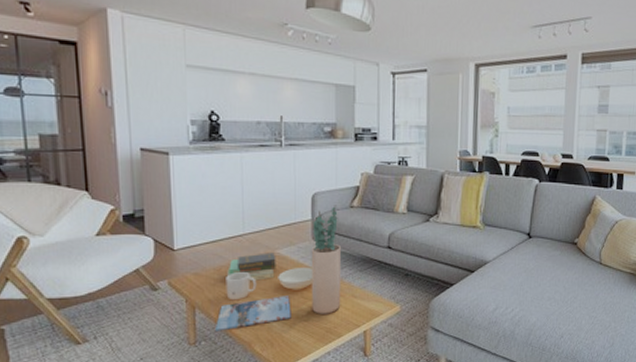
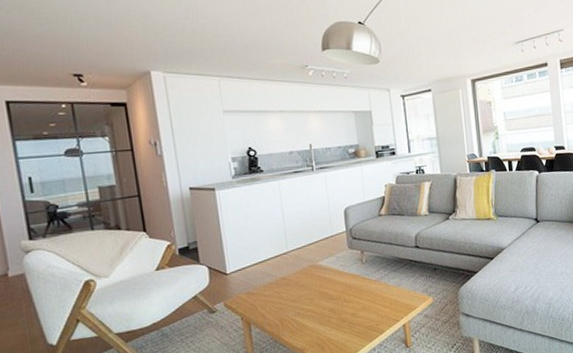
magazine: present [214,296,291,331] -> none [269,302,337,343]
mug: present [226,271,257,301] -> none [275,285,304,313]
books: present [227,253,276,282] -> none [276,265,320,294]
bowl: present [278,268,312,290] -> none [321,274,353,296]
vase: present [311,205,342,314] -> none [347,215,380,315]

